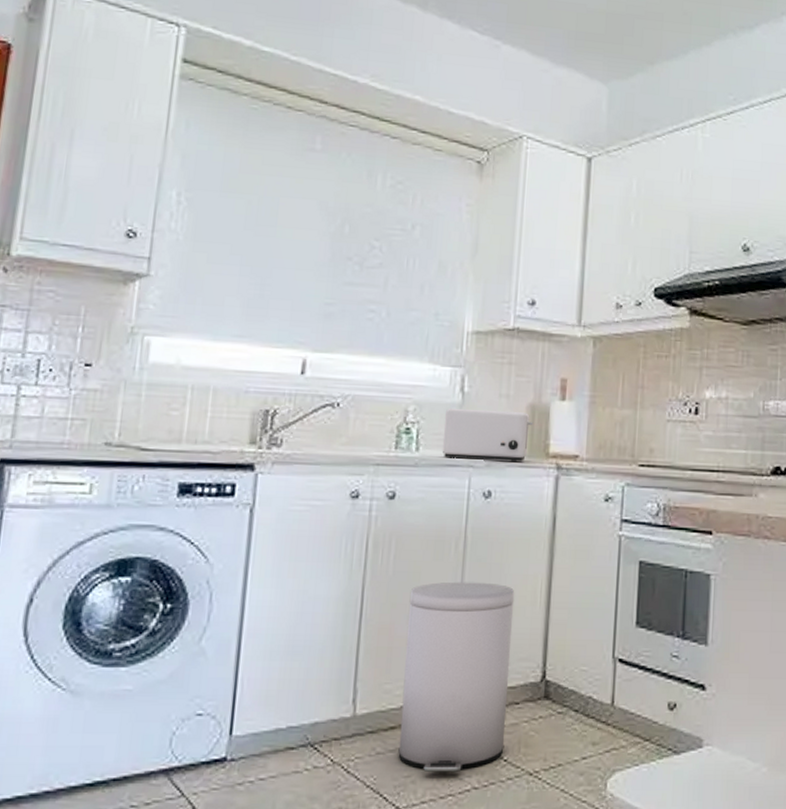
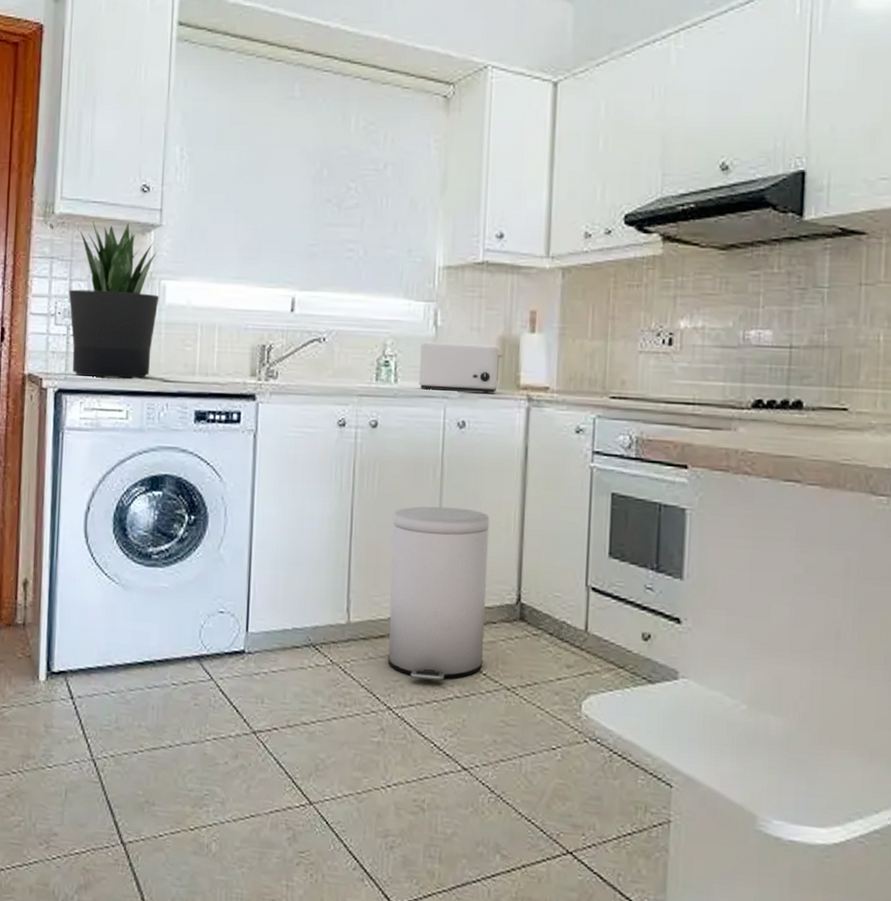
planter: none [21,265,143,447] -> present [69,220,159,379]

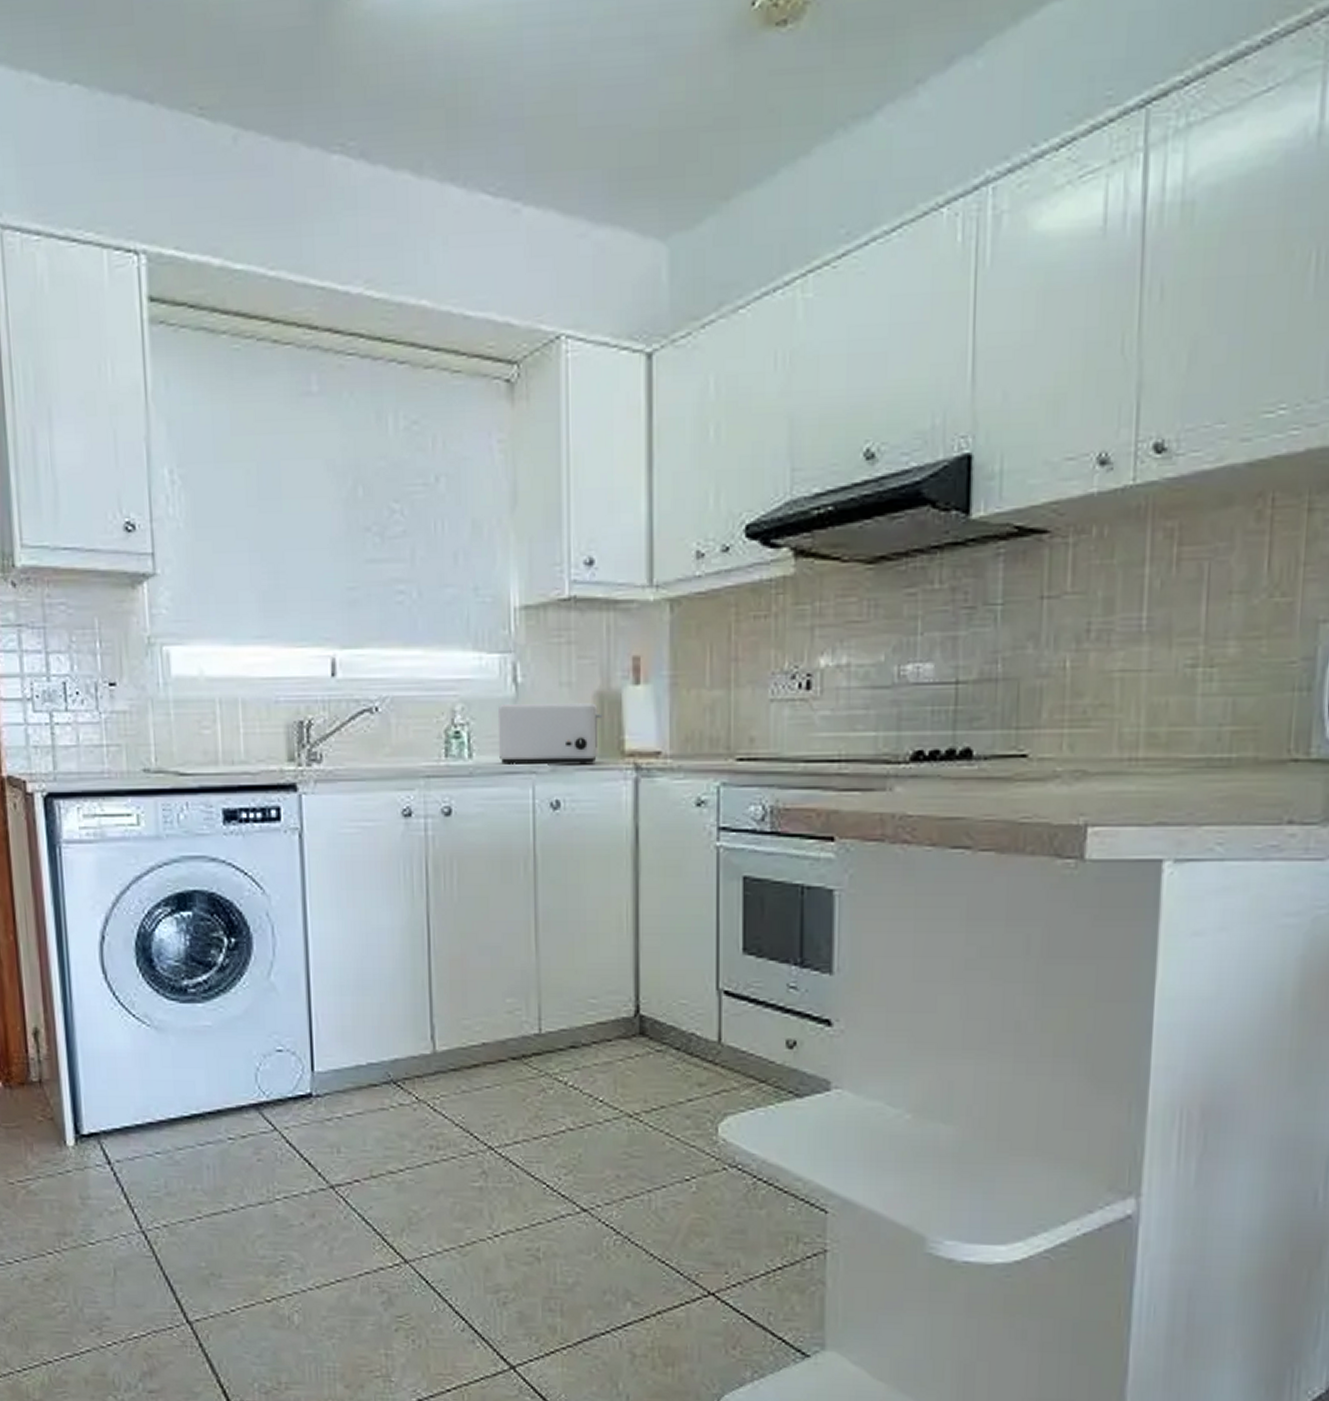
planter: present [69,220,159,379] -> none [46,573,163,775]
pedal bin: present [388,506,490,681] -> none [479,907,599,1112]

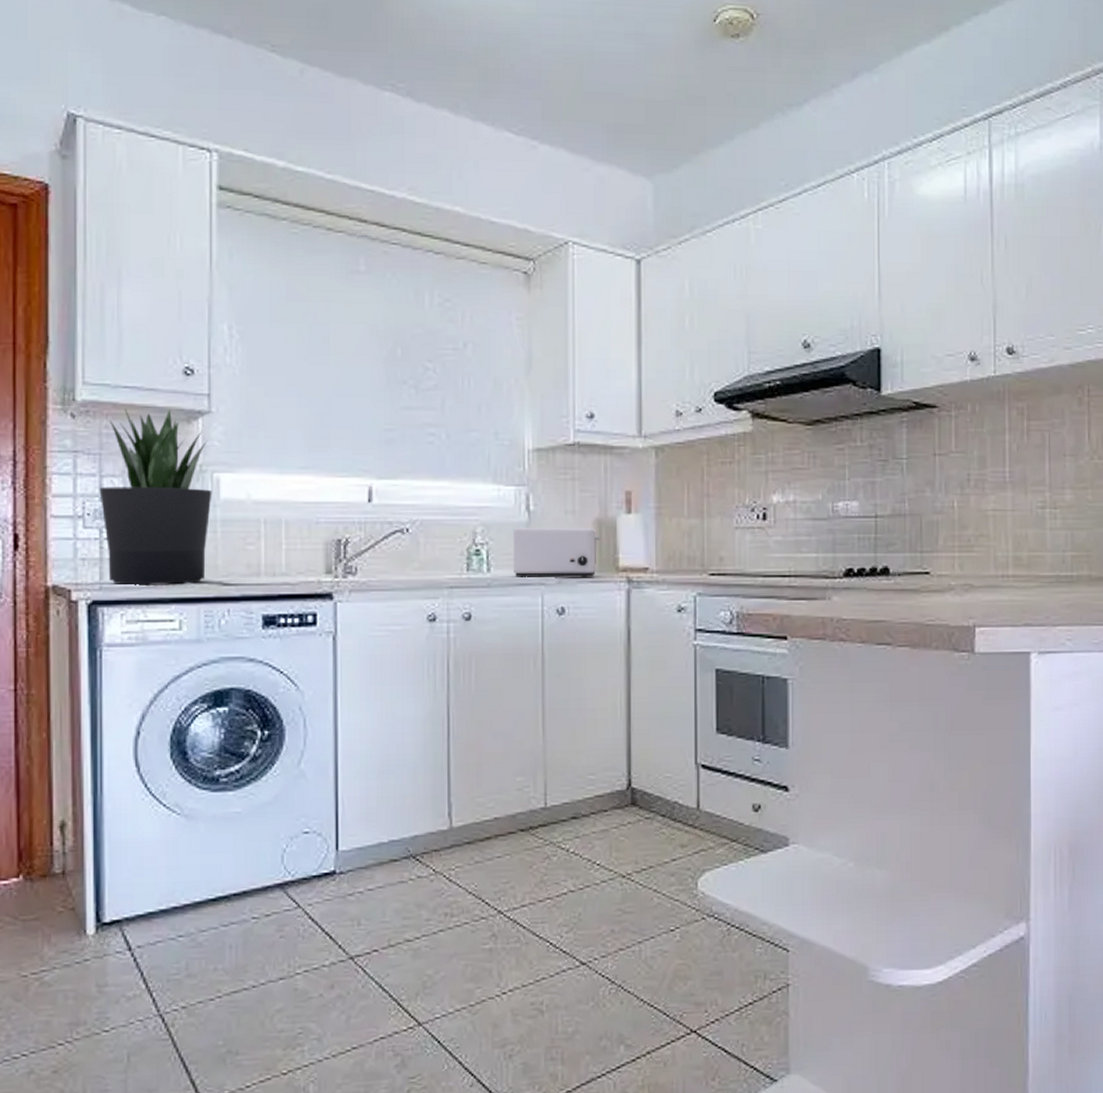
planter: none [46,573,163,775] -> present [99,408,213,584]

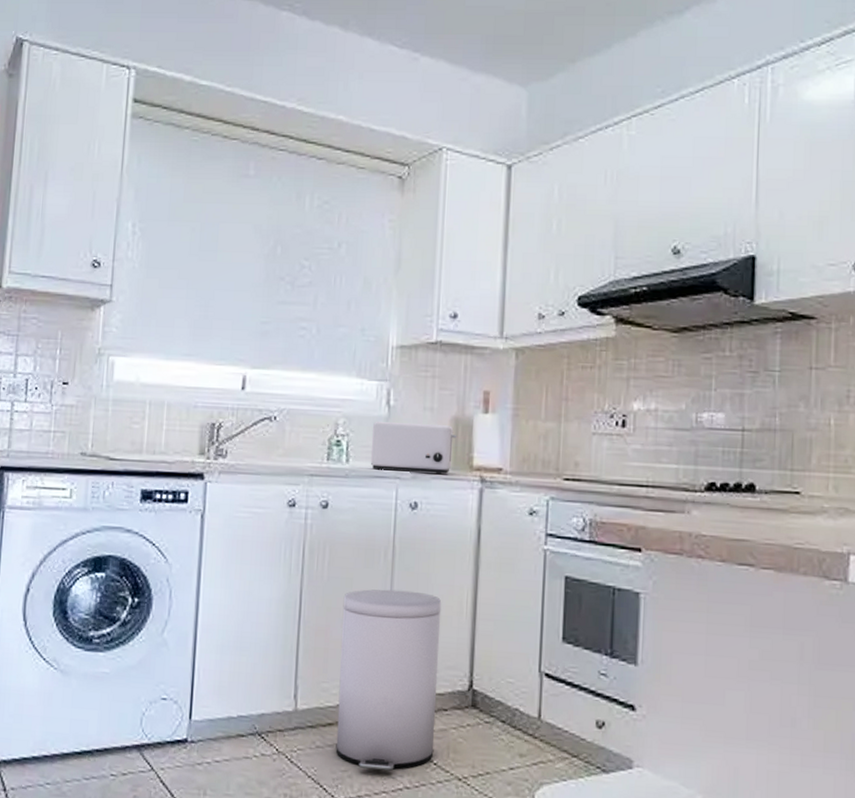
planter: present [99,408,213,584] -> none [14,295,108,456]
pedal bin: none [493,697,596,878] -> present [336,589,442,771]

